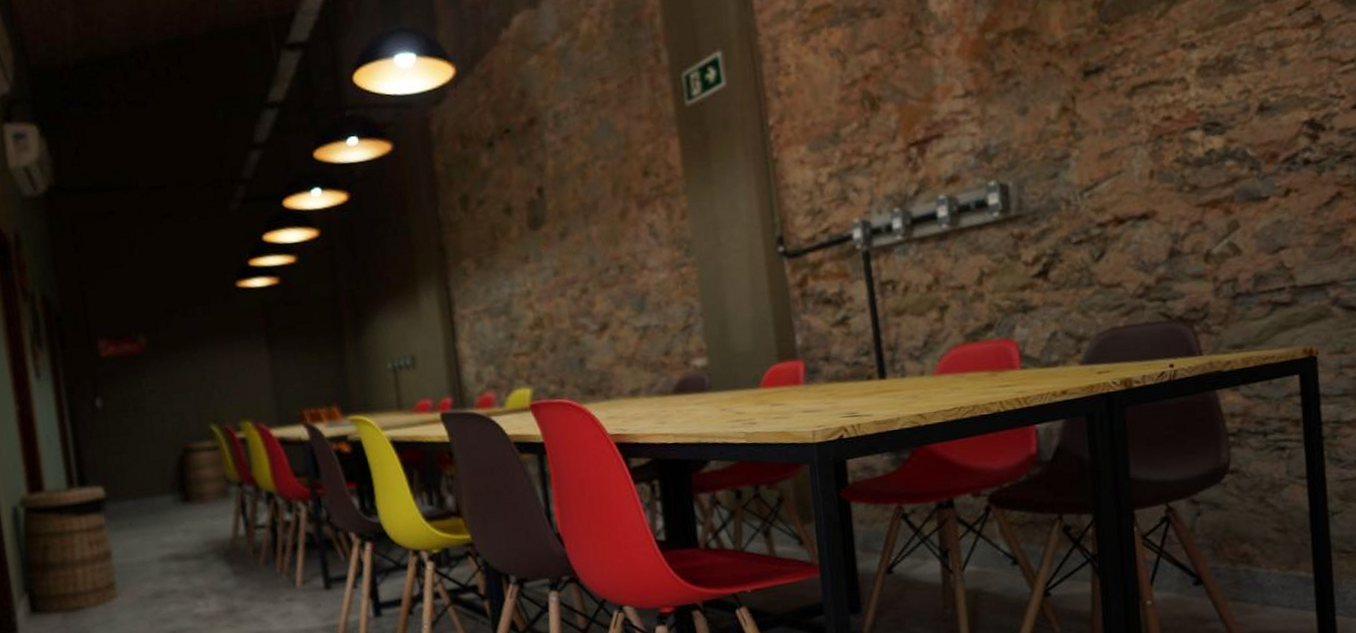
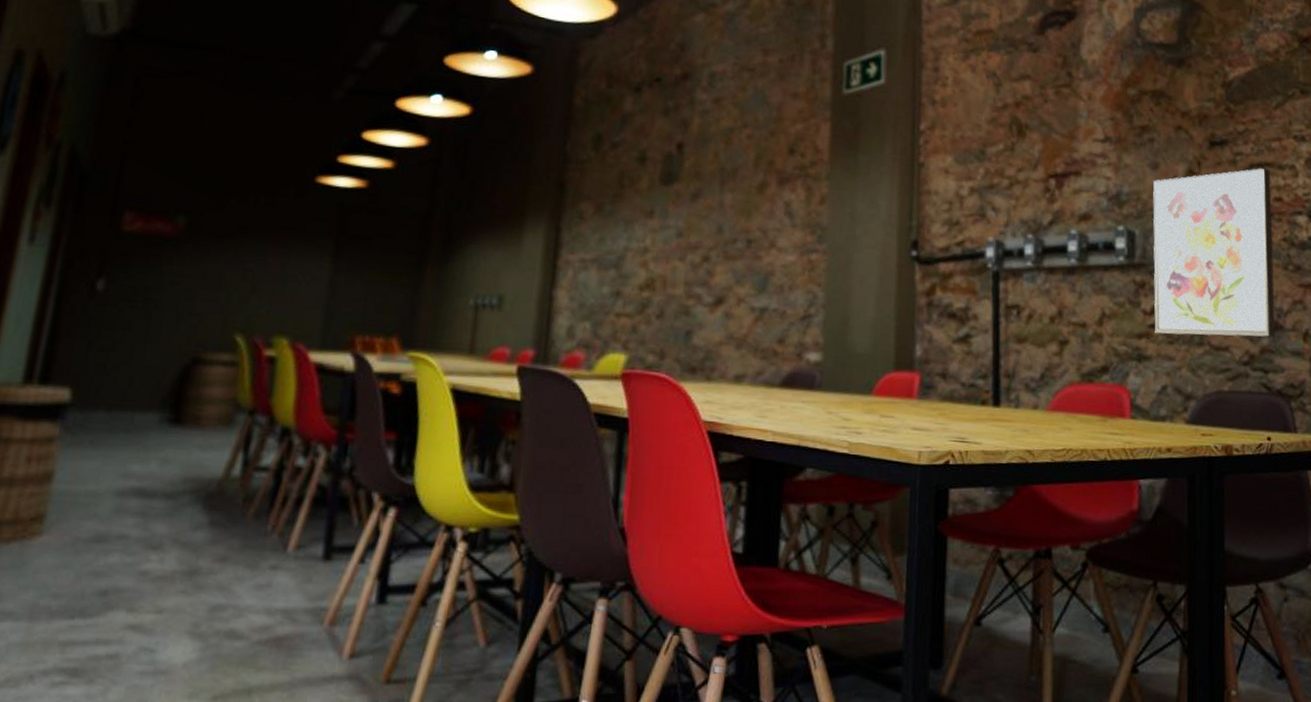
wall art: none [1024,88,1173,283] -> present [1153,168,1276,338]

